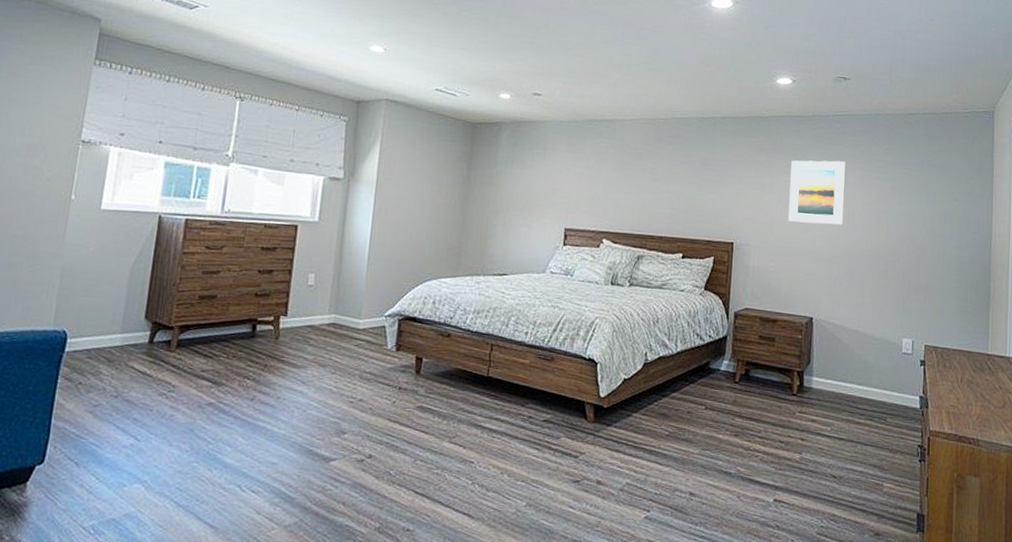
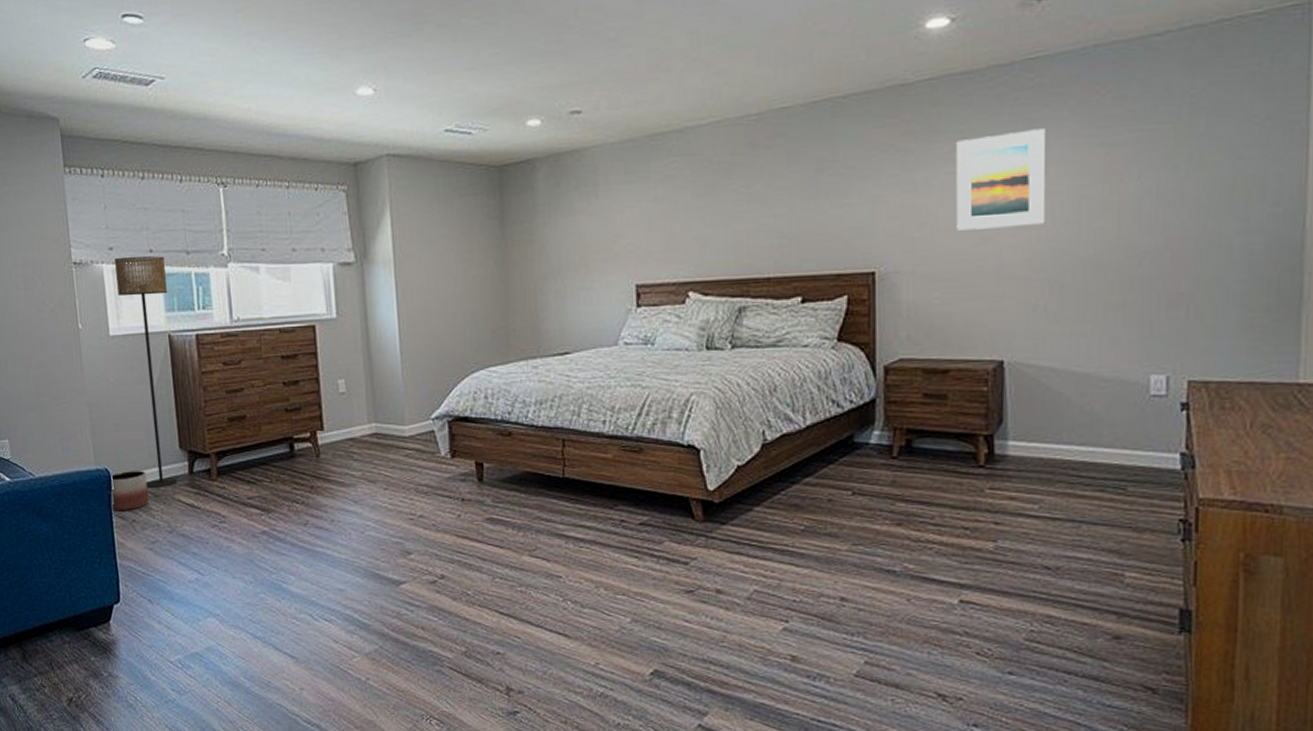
planter: none [60,335,105,373] -> present [112,471,149,511]
floor lamp: none [102,143,172,354] -> present [115,256,178,487]

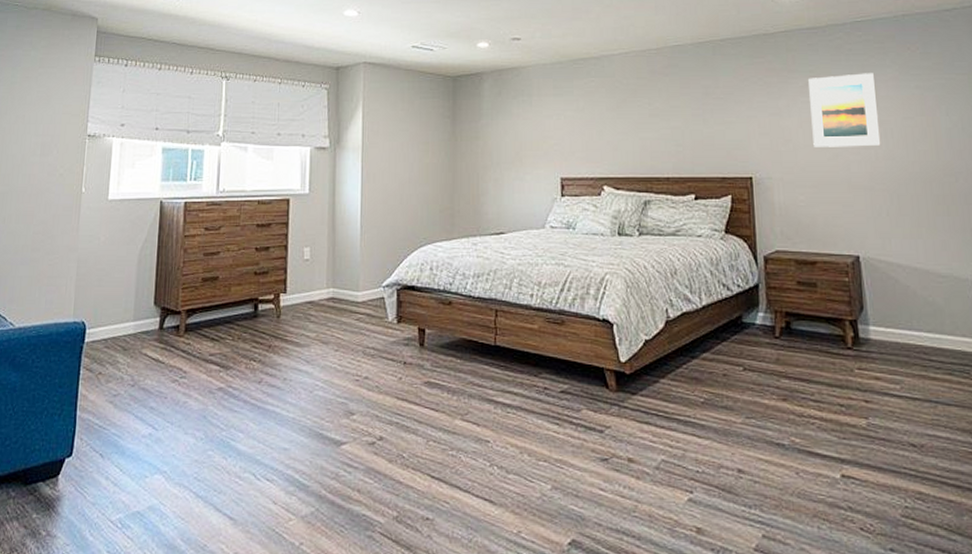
planter: present [112,471,149,511] -> none [81,324,120,364]
floor lamp: present [115,256,178,487] -> none [117,132,168,341]

